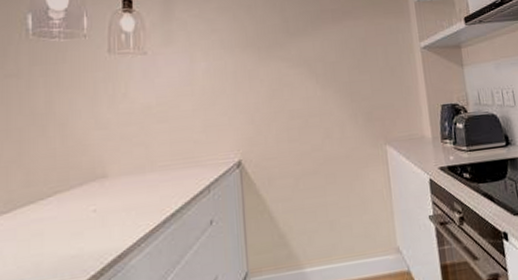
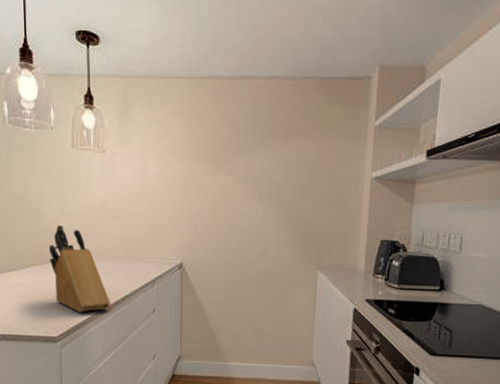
knife block: none [78,138,158,242] -> present [48,224,111,312]

